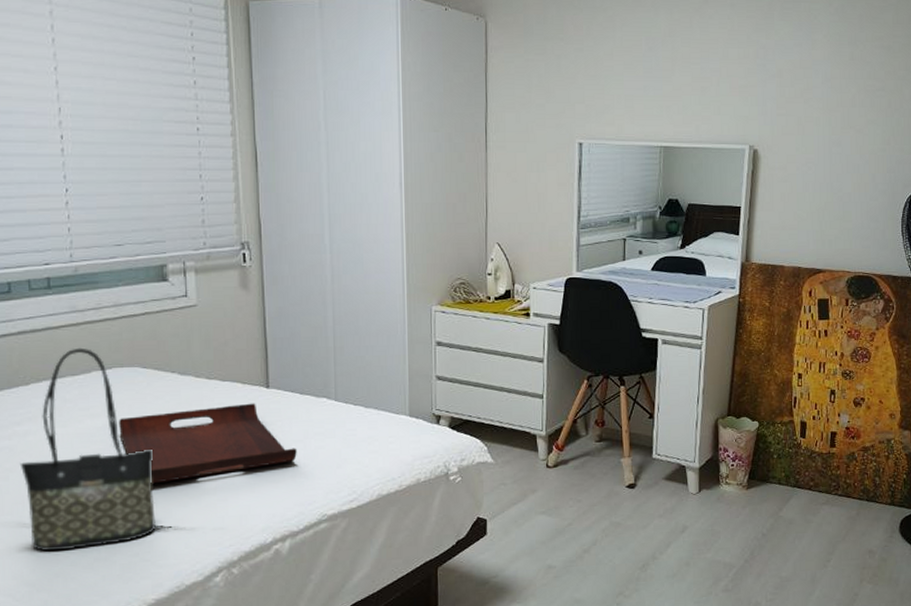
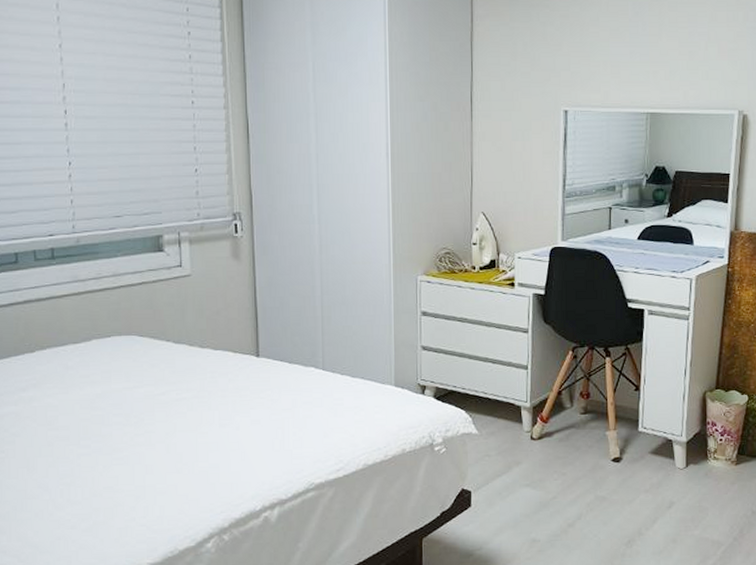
tote bag: present [19,347,157,552] -> none [25,316,152,515]
serving tray: present [119,403,297,484] -> none [117,371,286,450]

